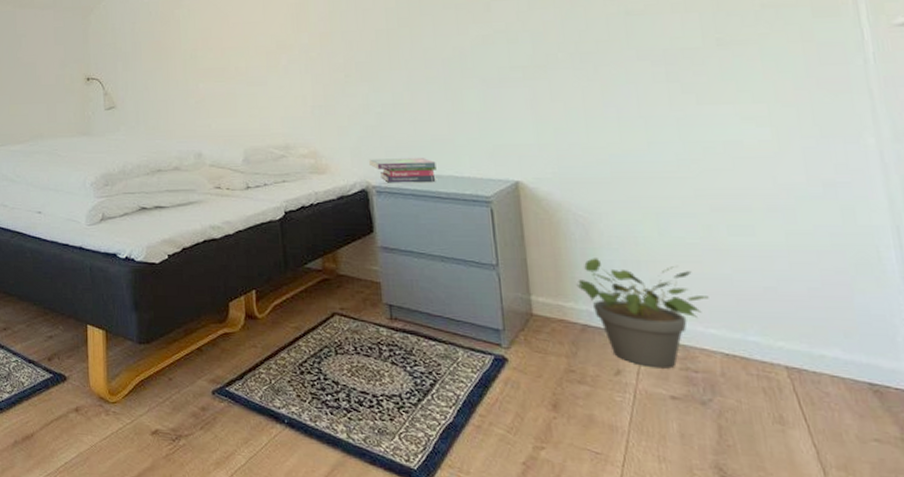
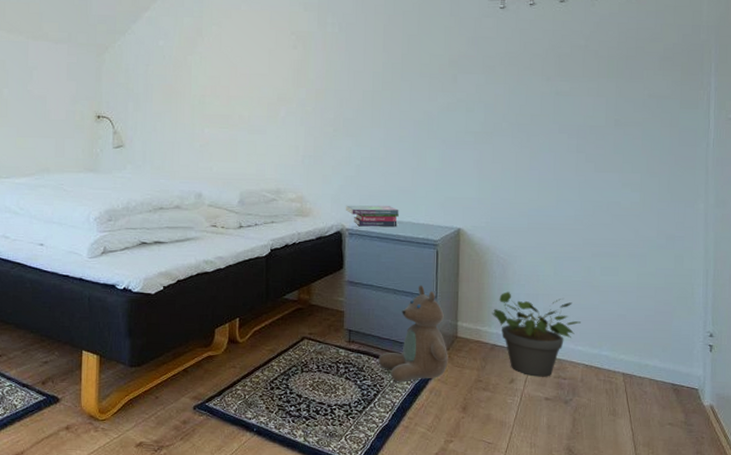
teddy bear: none [430,250,525,370] -> present [378,285,448,382]

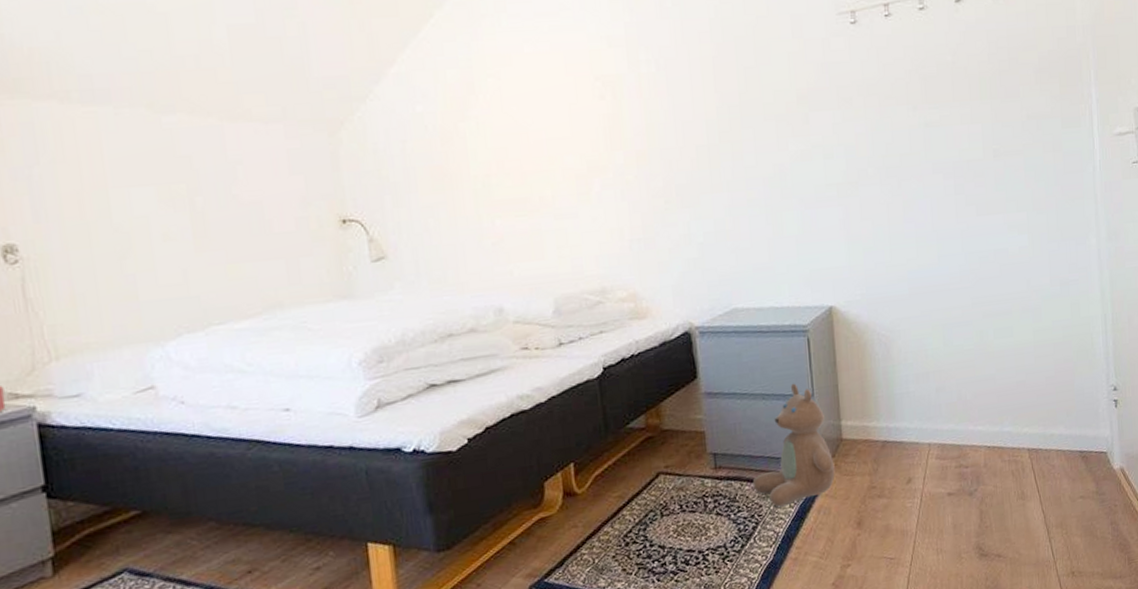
books: present [345,205,399,227] -> none [691,290,758,322]
potted plant: present [492,292,581,377] -> none [879,373,978,471]

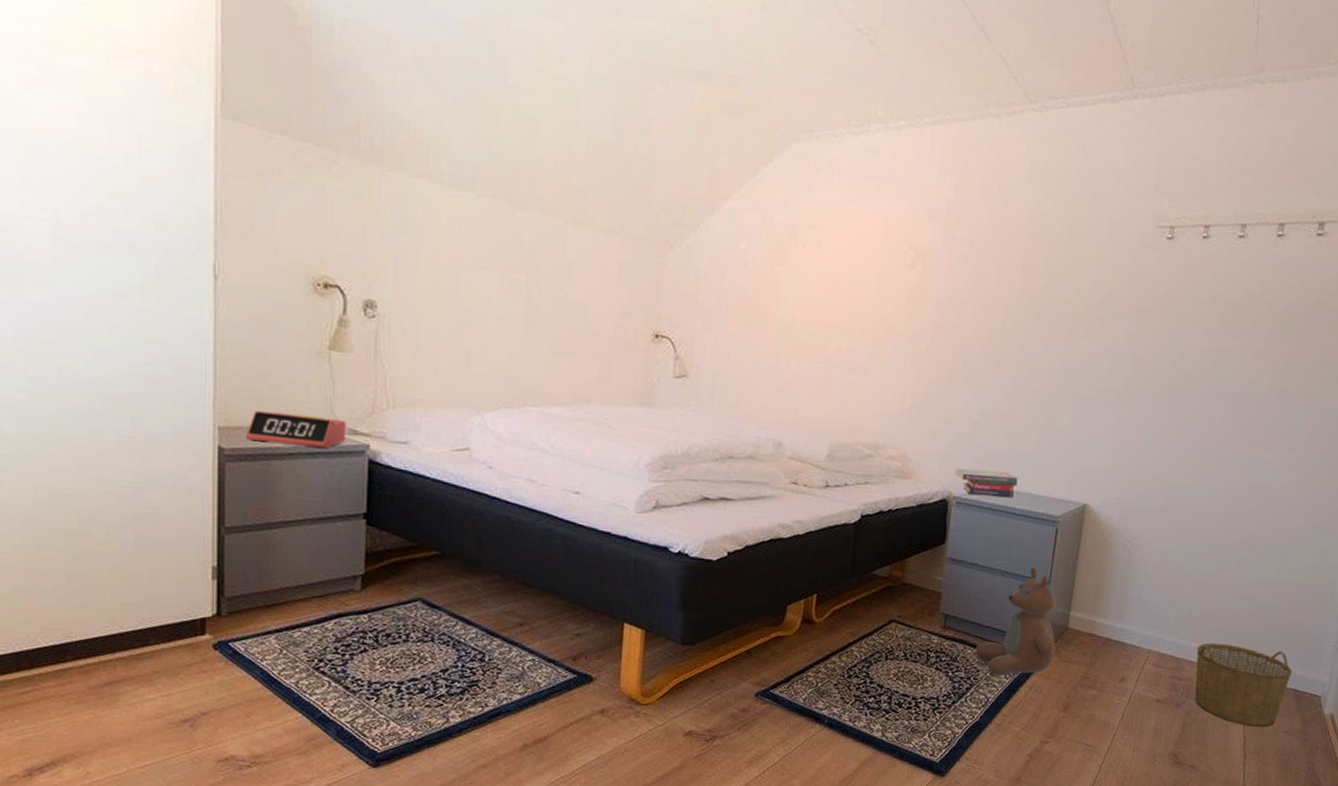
books: none [691,290,758,322] -> present [954,468,1018,499]
basket: none [975,414,1074,500] -> present [1194,642,1293,727]

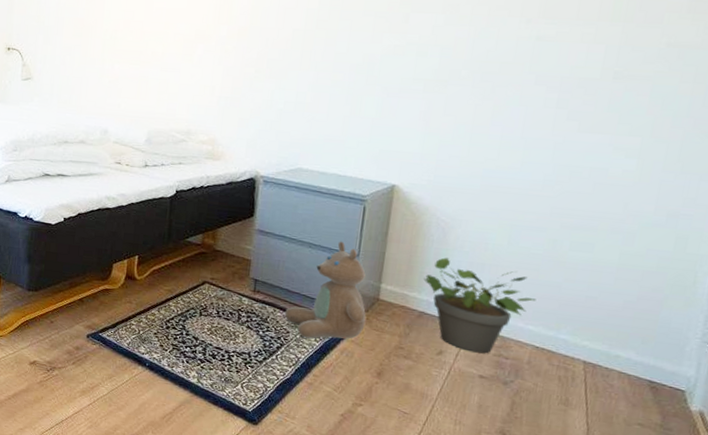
books: present [954,468,1018,499] -> none [261,151,324,178]
potted plant: none [1110,580,1207,677] -> present [423,257,536,354]
basket: present [1194,642,1293,727] -> none [524,324,646,417]

